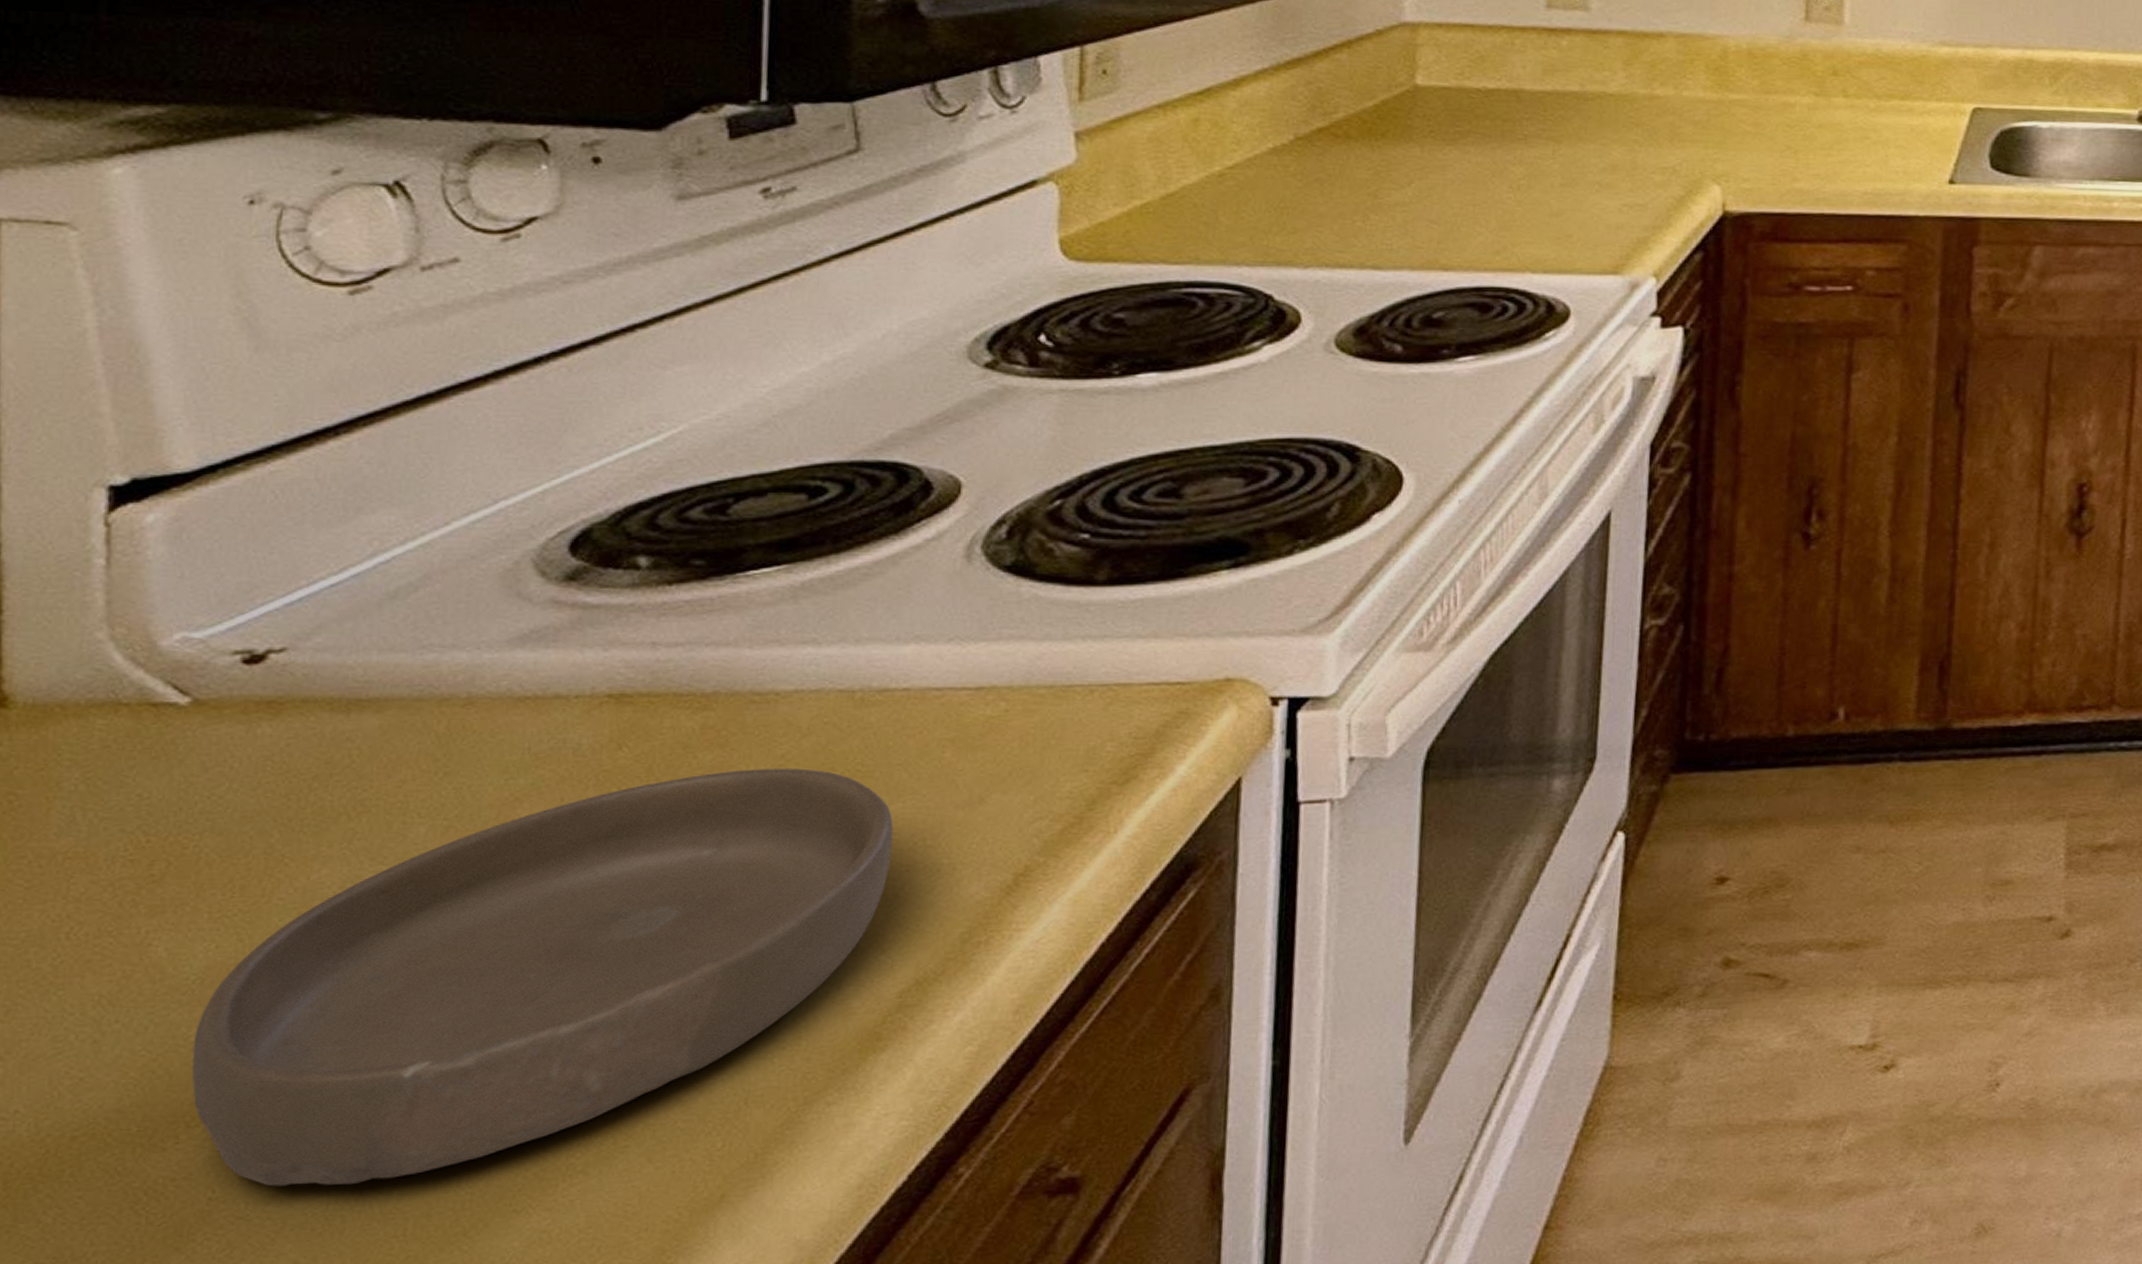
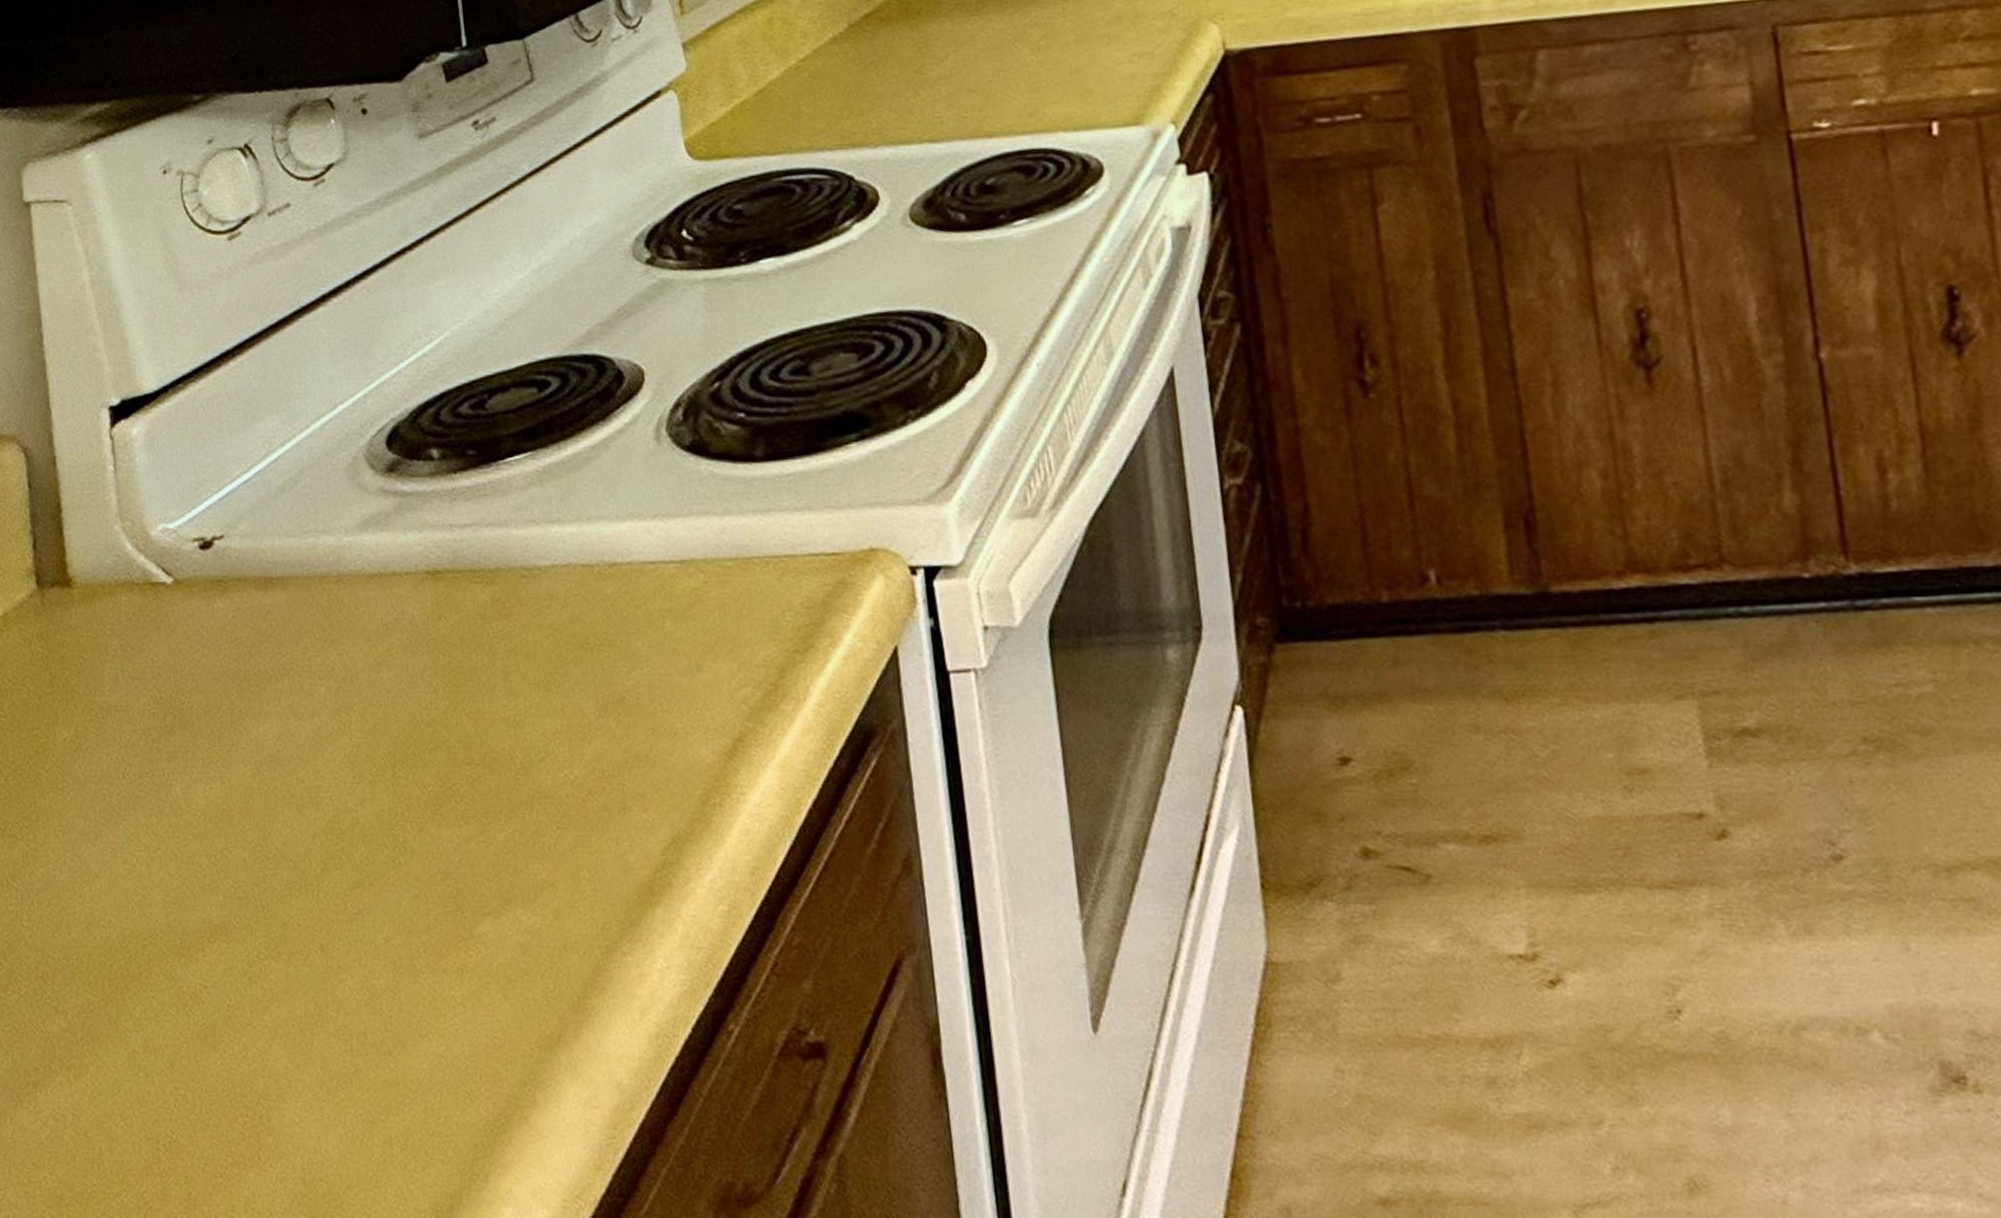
bowl: present [191,768,893,1187] -> none [204,637,640,1001]

